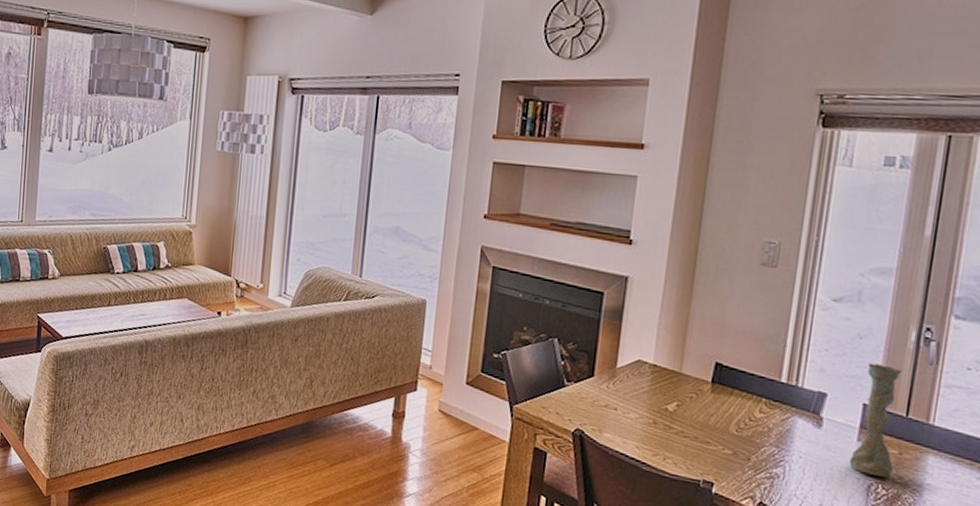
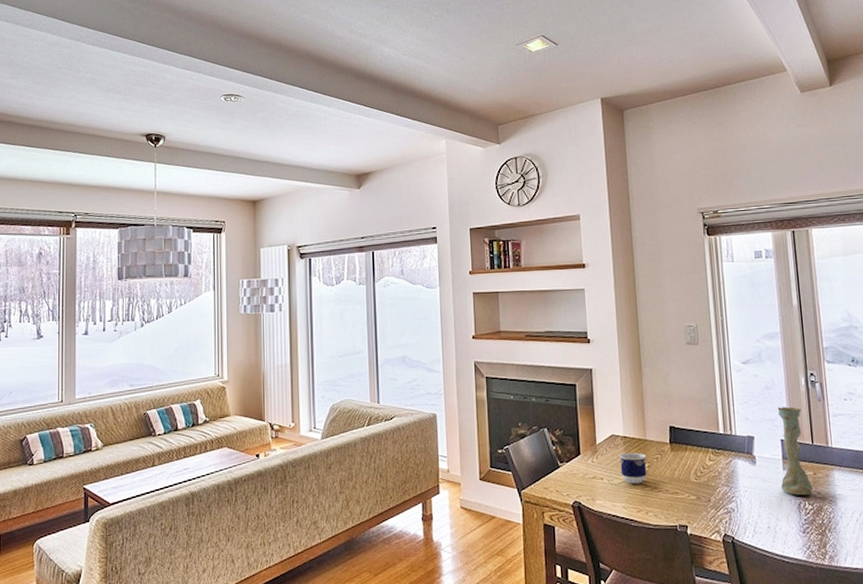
cup: none [640,384,677,424] -> present [619,452,647,484]

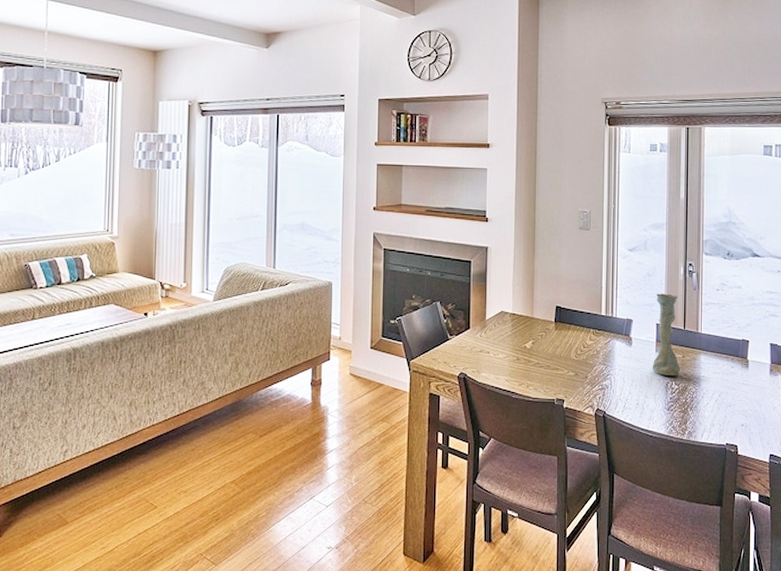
cup: present [619,452,647,484] -> none [507,329,531,359]

